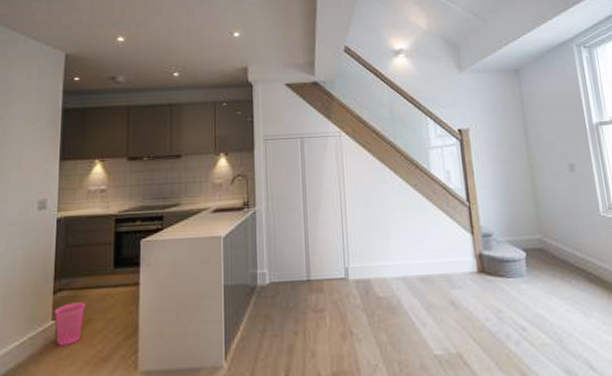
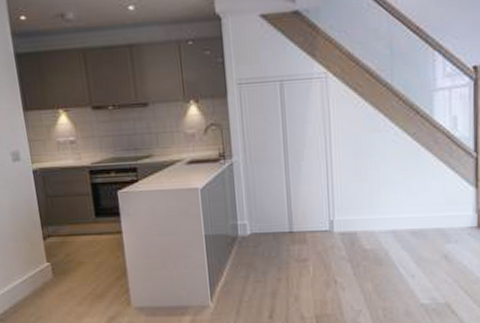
waste basket: present [54,302,86,346] -> none [47,247,75,284]

